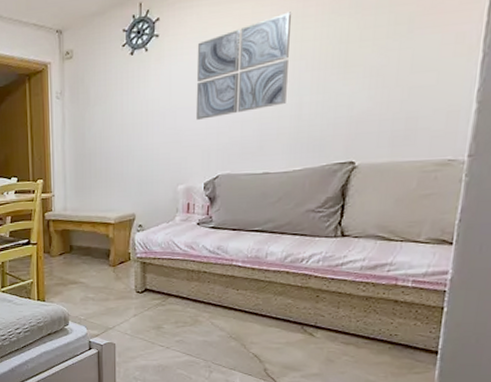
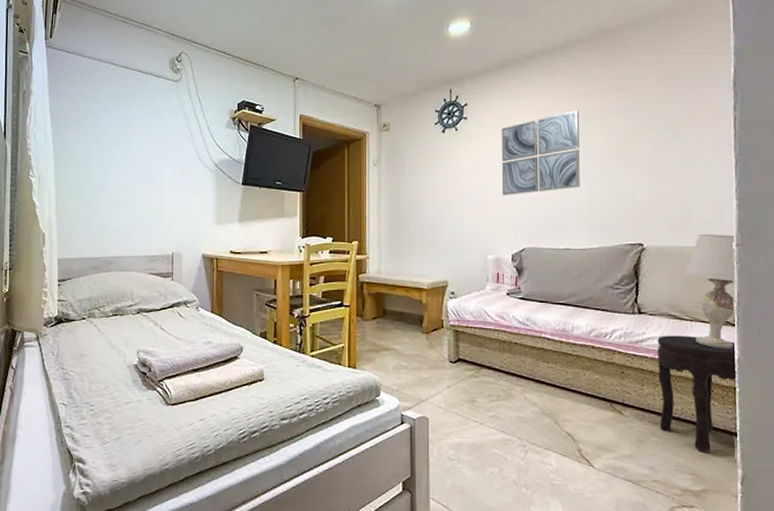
side table: none [352,256,449,370] -> present [657,335,738,452]
table lamp: none [401,144,467,269] -> present [685,234,737,349]

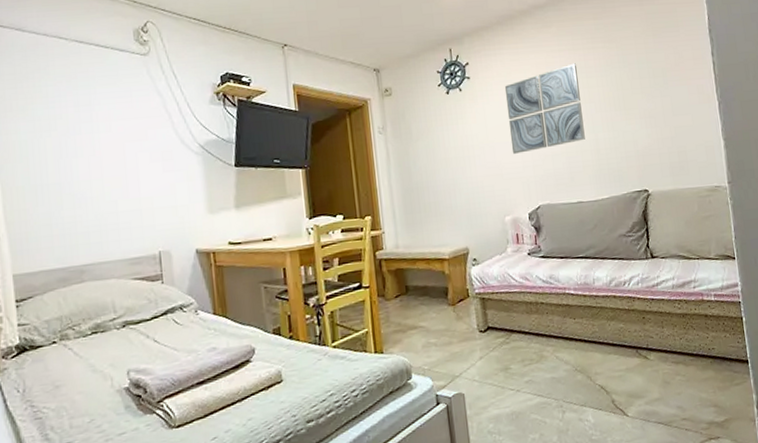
side table: present [657,335,738,452] -> none [670,273,744,384]
table lamp: present [685,234,737,349] -> none [688,173,737,283]

